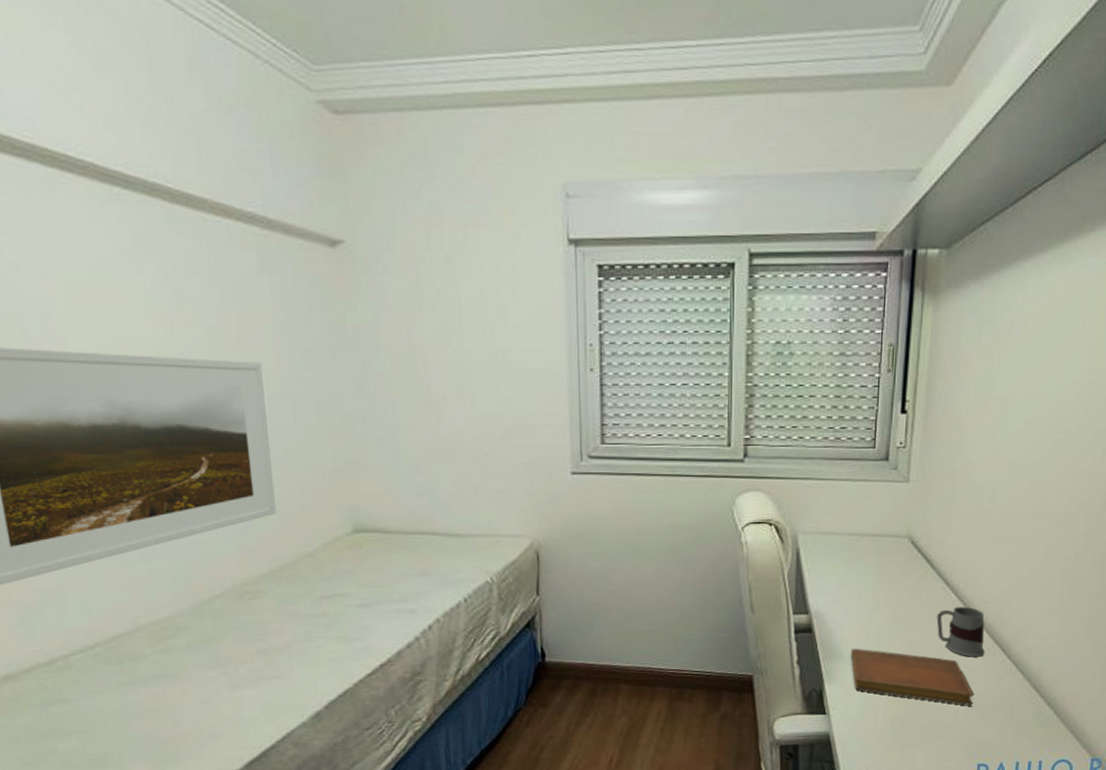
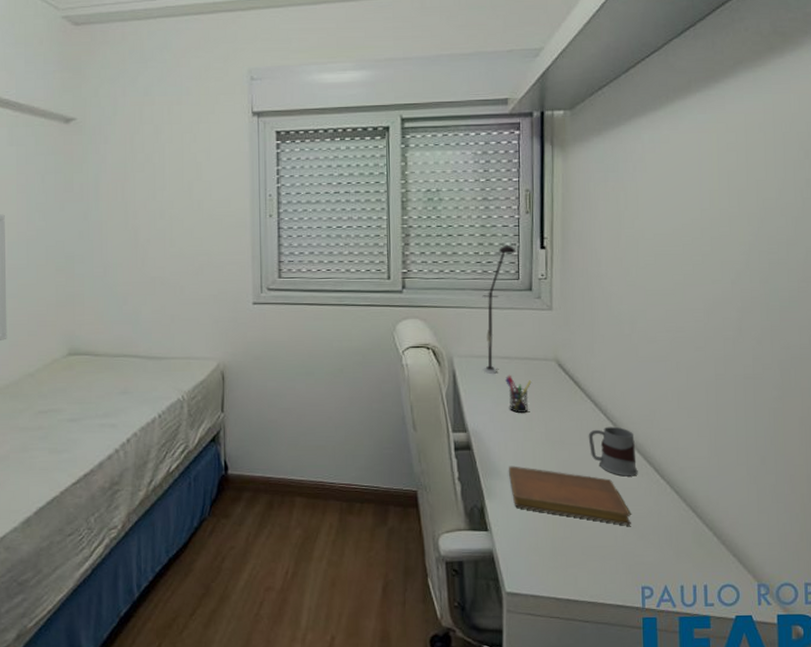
desk lamp: none [829,408,873,553] -> present [482,245,515,375]
pen holder: none [852,552,881,594] -> present [504,374,532,414]

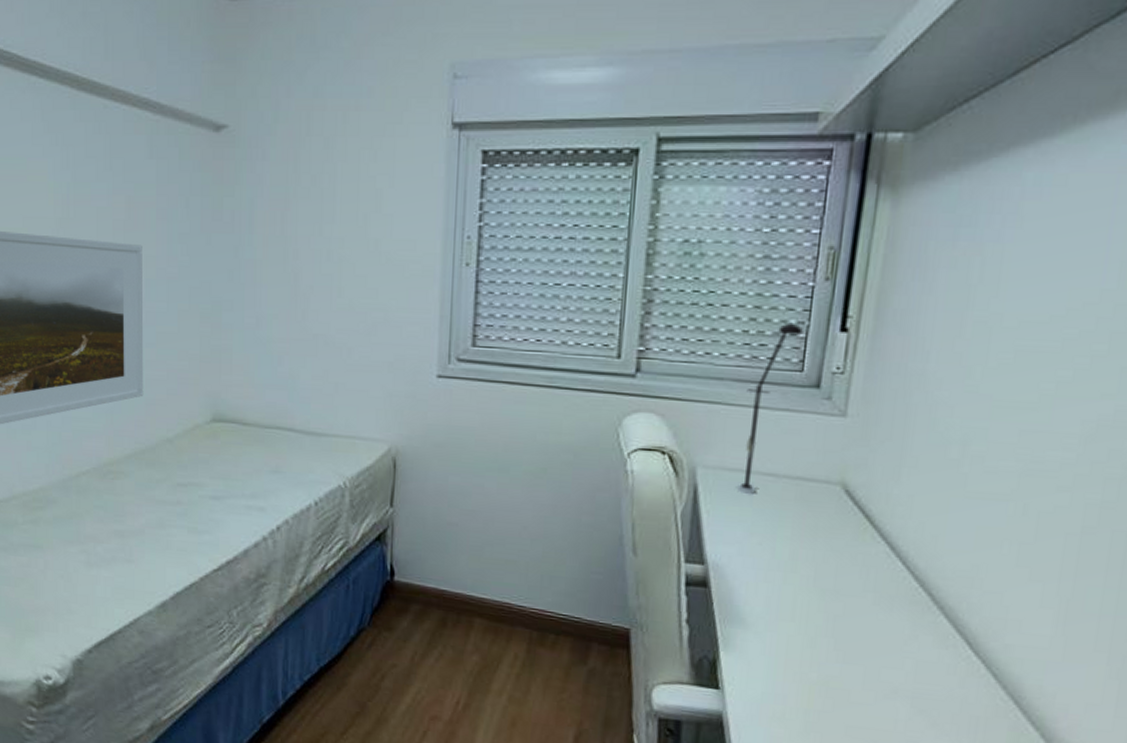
pen holder: present [504,374,532,414] -> none [765,497,804,549]
notebook: present [508,466,631,525] -> none [755,613,922,708]
mug: present [588,426,638,477] -> none [874,579,944,647]

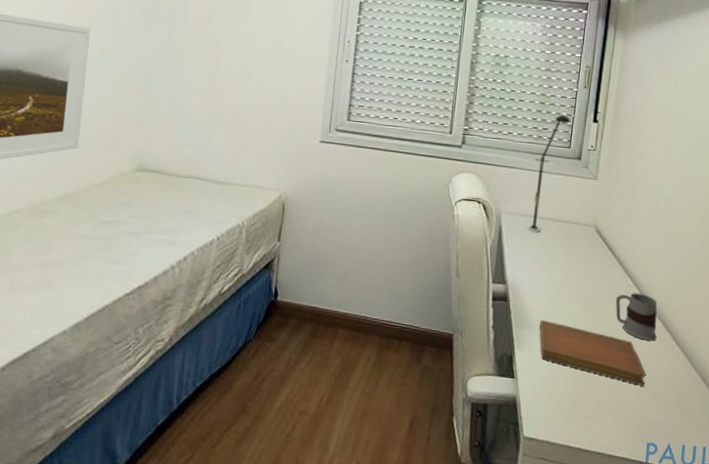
notebook: none [755,613,922,708] -> present [539,320,646,385]
mug: none [874,579,944,647] -> present [615,292,658,341]

